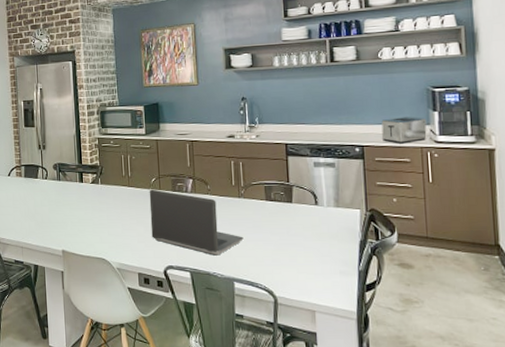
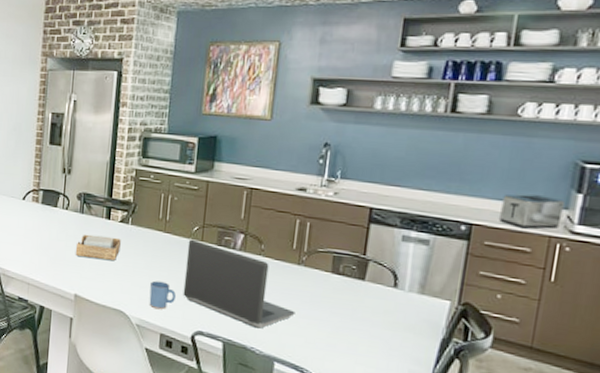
napkin holder: none [57,197,95,218] -> present [75,234,121,261]
mug: none [124,228,147,253] -> present [149,280,177,310]

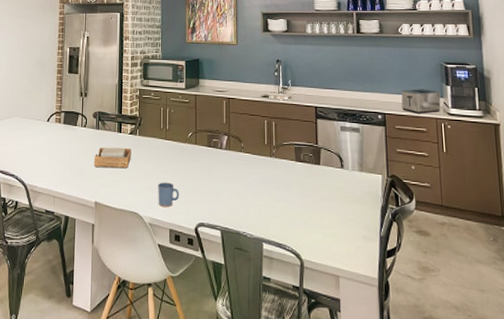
laptop computer: present [183,239,295,329] -> none [185,143,273,215]

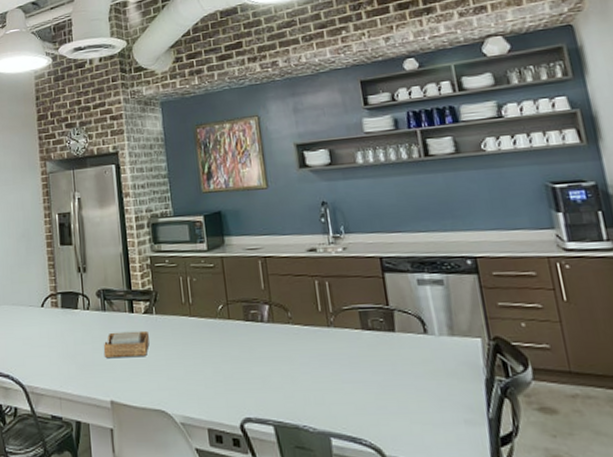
mug: present [158,182,180,208] -> none [187,370,216,402]
toaster: present [401,88,441,114] -> none [494,219,553,254]

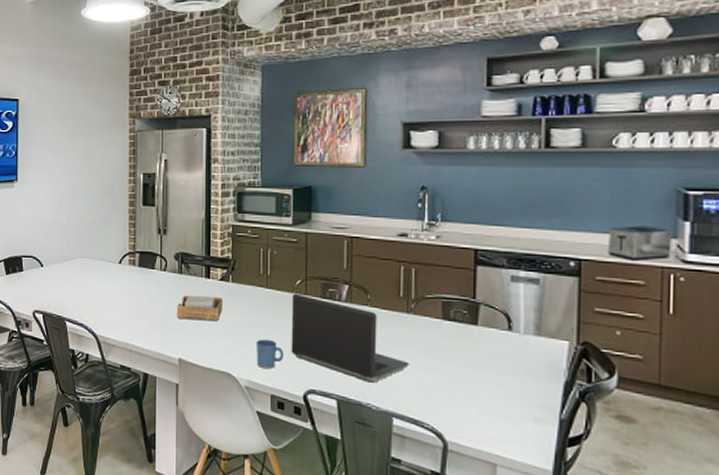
mug: none [187,370,216,402] -> present [256,339,285,370]
laptop computer: none [215,319,338,403] -> present [291,293,409,383]
toaster: none [494,219,553,254] -> present [608,224,672,261]

